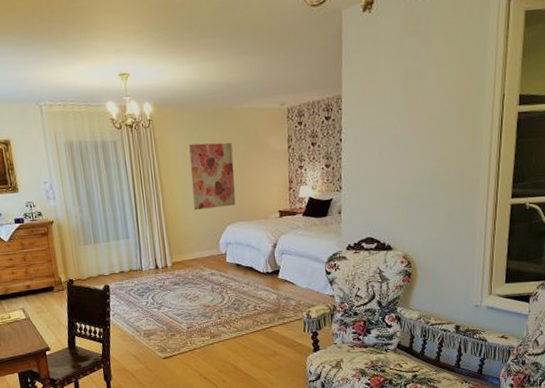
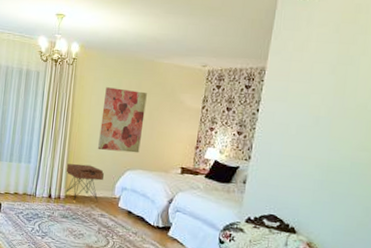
nightstand: none [166,227,206,266] -> present [64,163,104,203]

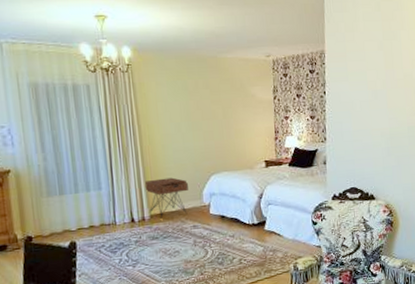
wall art: present [98,87,147,153] -> none [171,90,221,159]

